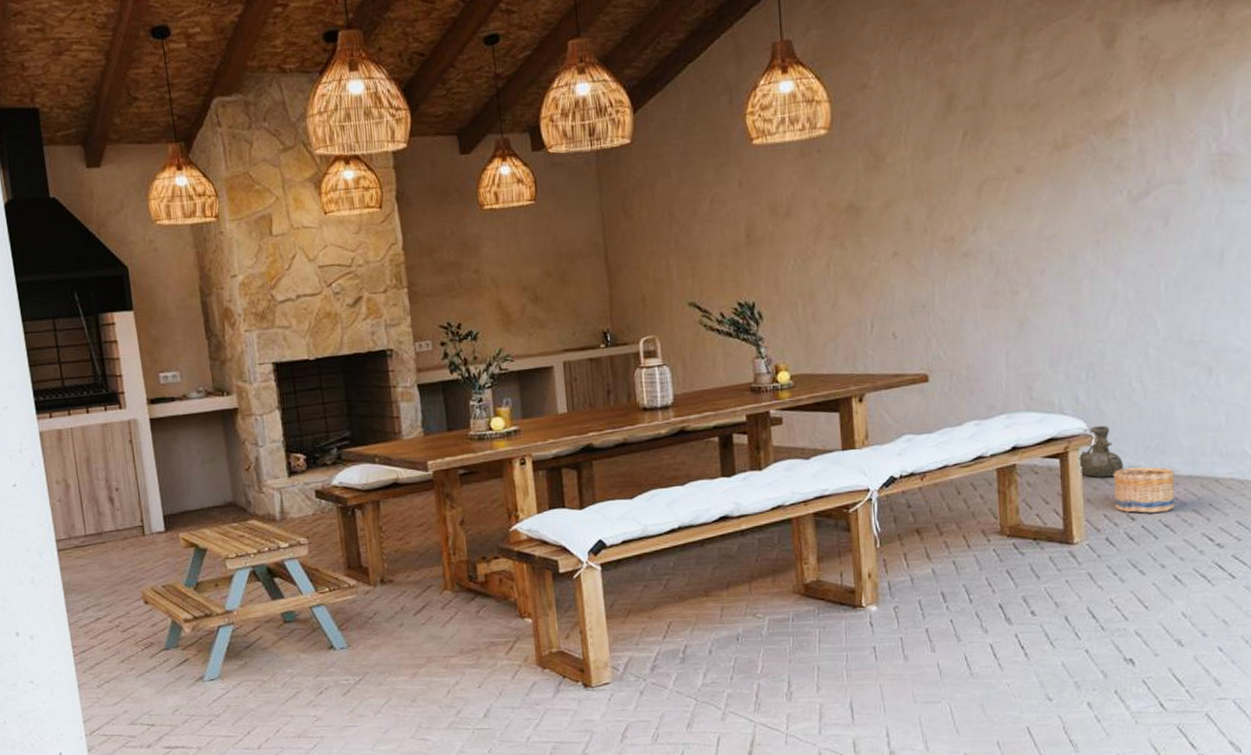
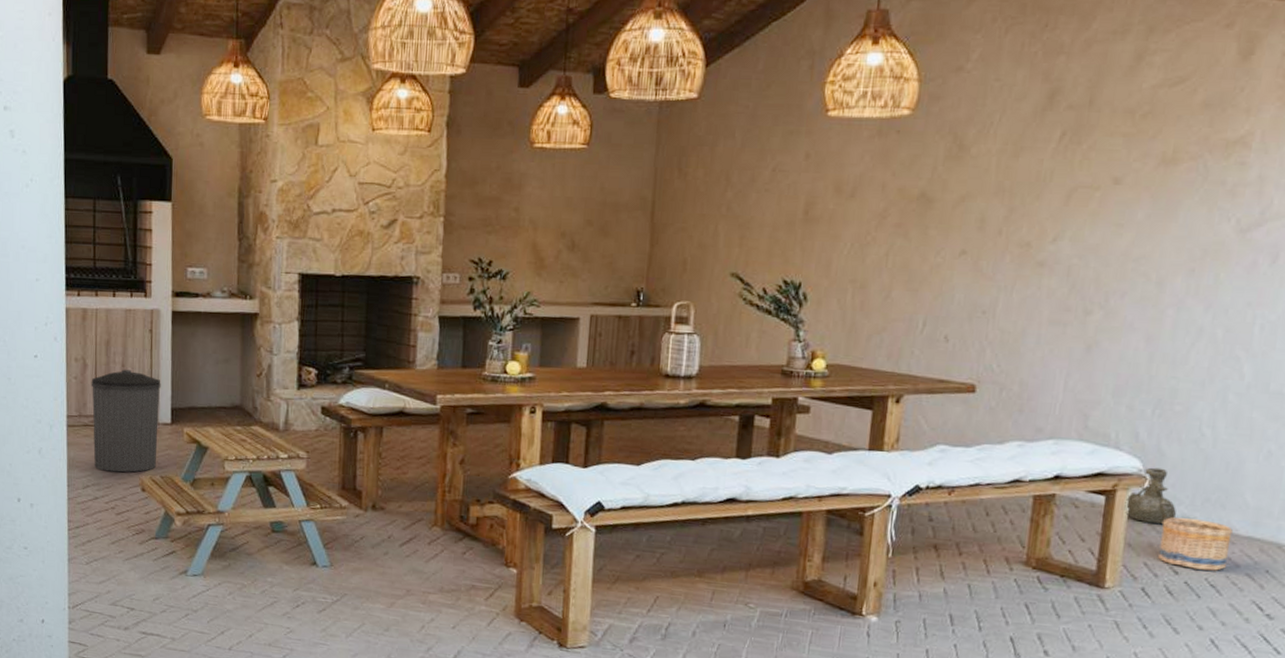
trash can: none [76,484,156,590] -> present [91,369,161,473]

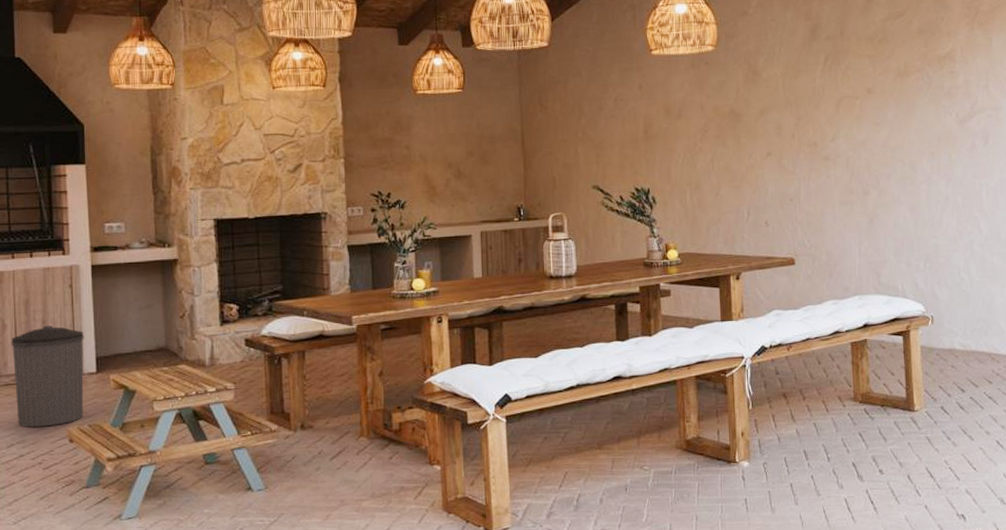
vase: present [1124,467,1176,524] -> none [917,309,955,353]
basket: present [1158,517,1233,571] -> none [946,346,997,386]

